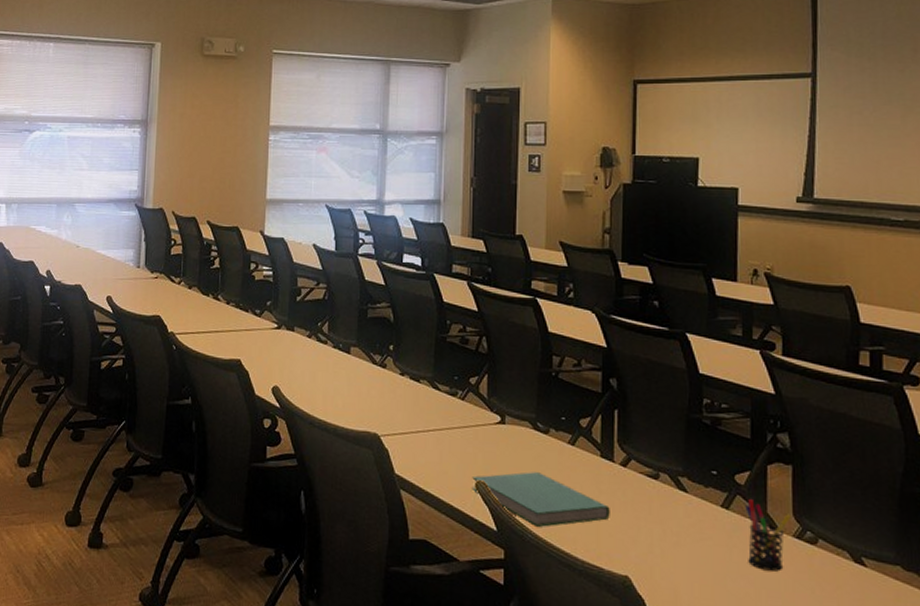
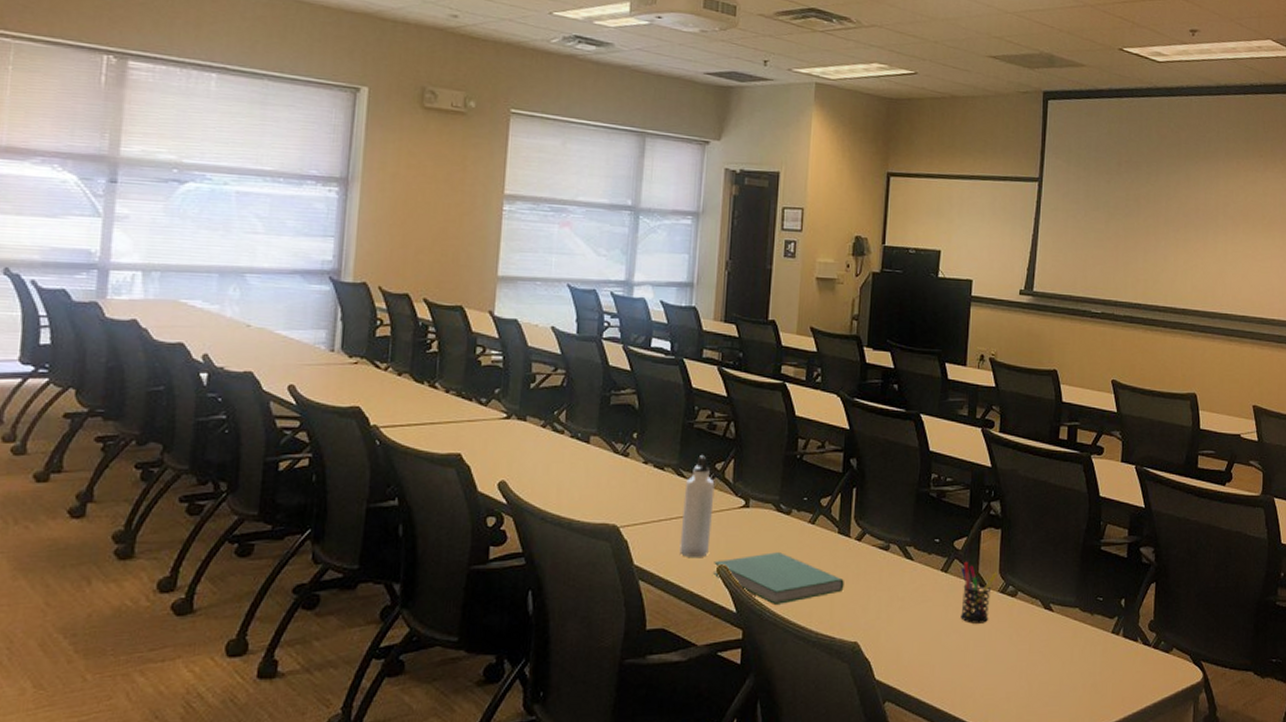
water bottle: none [438,369,470,471] -> present [679,455,715,557]

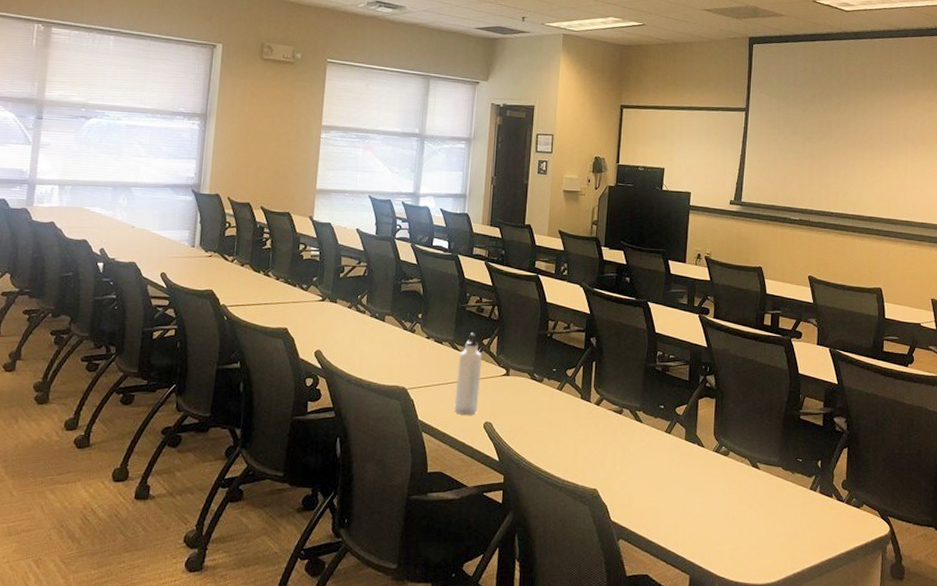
hardcover book: present [713,552,844,604] -> none [481,413,586,455]
pen holder: present [961,562,998,624] -> none [682,425,712,477]

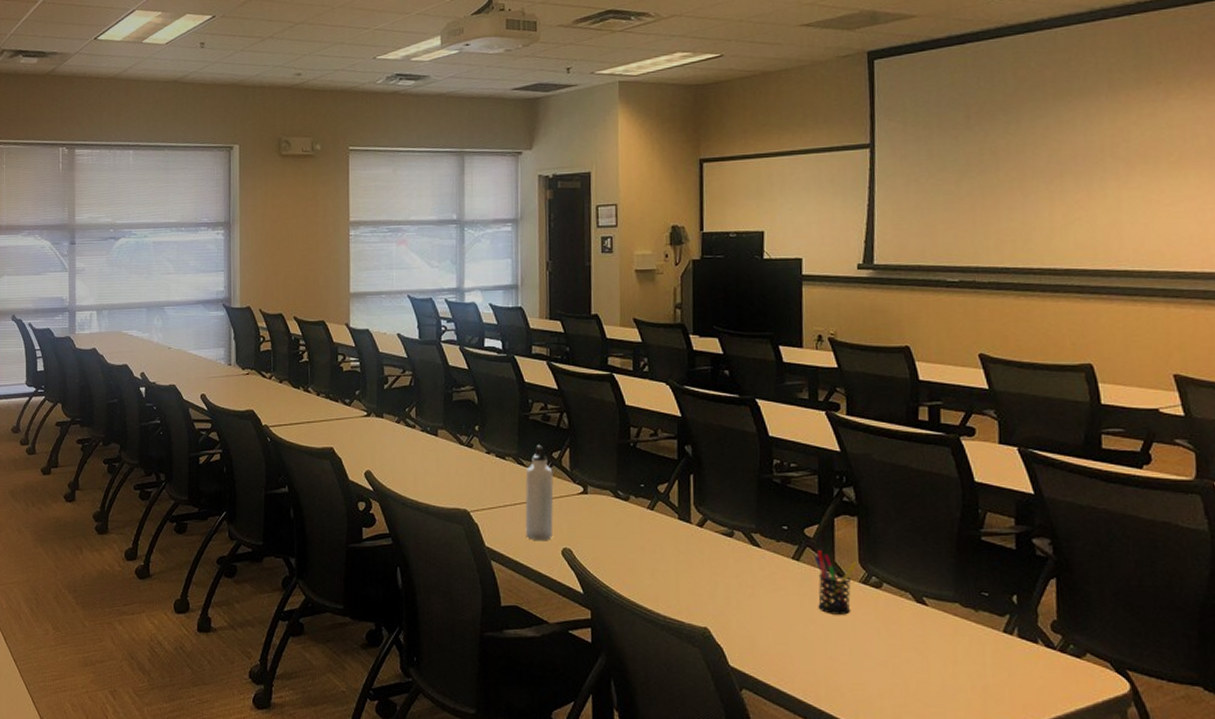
pen holder: none [682,425,712,477] -> present [814,550,857,615]

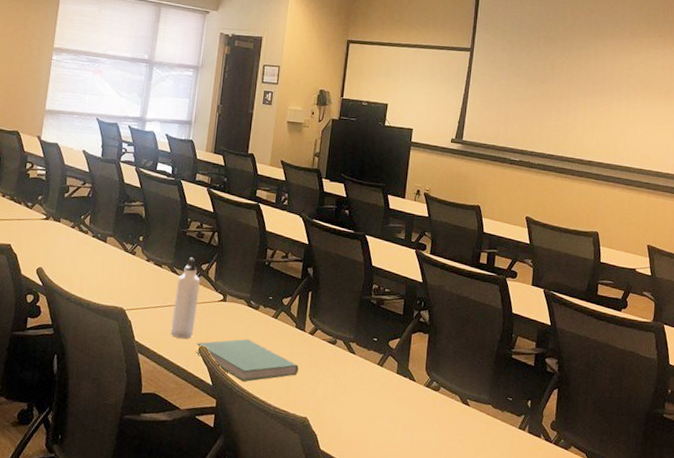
hardcover book: none [558,537,689,587] -> present [196,339,299,381]
pen holder: present [814,550,857,615] -> none [392,359,424,411]

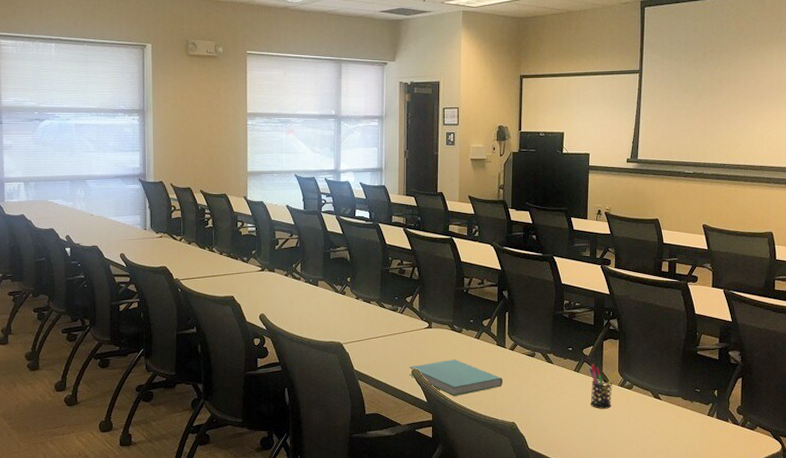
water bottle: present [170,257,201,339] -> none [385,292,407,364]
pen holder: none [392,359,424,411] -> present [589,364,617,409]

